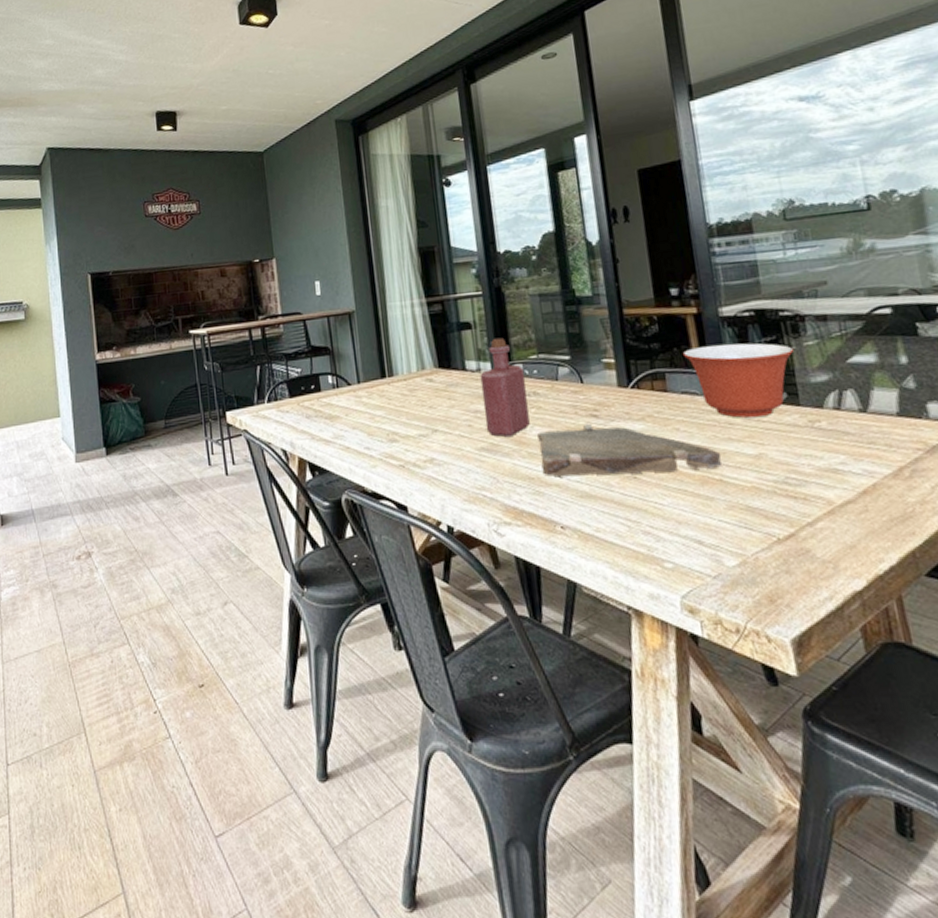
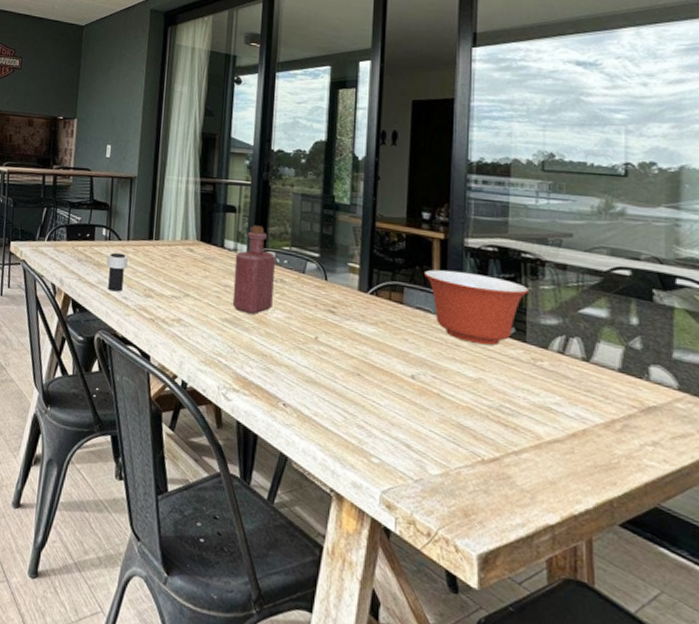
cup: none [338,399,363,444] -> present [106,252,128,292]
cutting board: present [537,423,723,477] -> none [275,316,443,383]

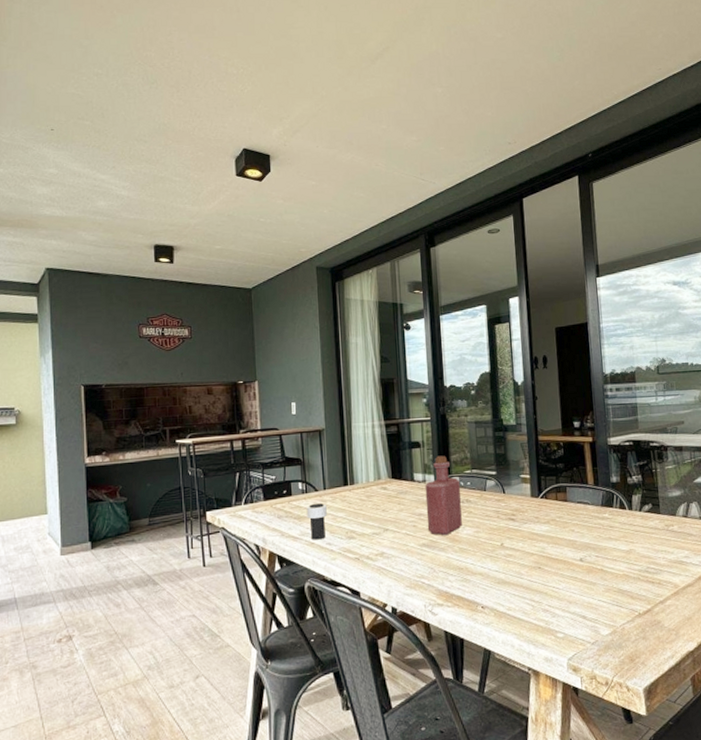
mixing bowl: present [423,269,530,345] -> none [580,465,659,522]

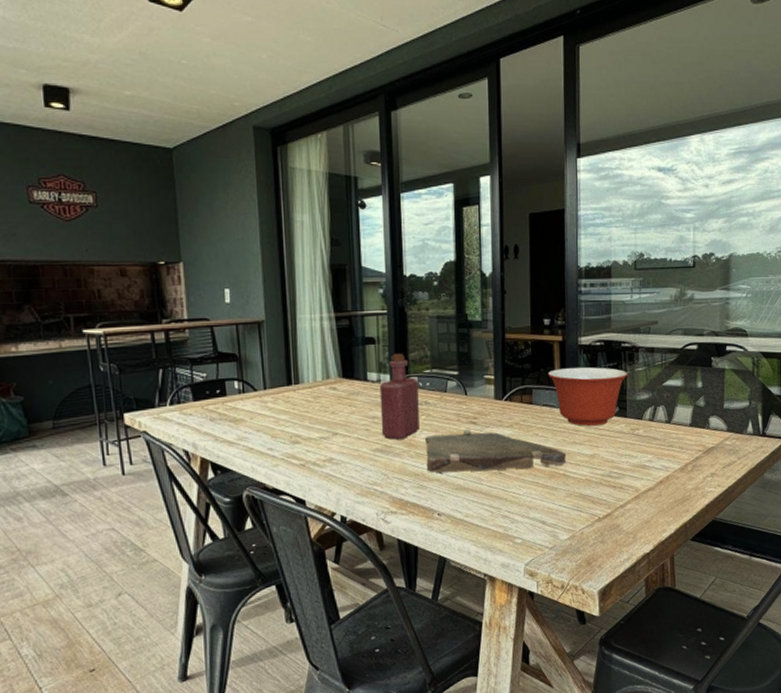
cup: present [306,503,327,540] -> none [244,404,268,445]
cutting board: none [468,525,604,568] -> present [425,429,567,474]
mixing bowl: none [580,465,659,522] -> present [547,367,628,426]

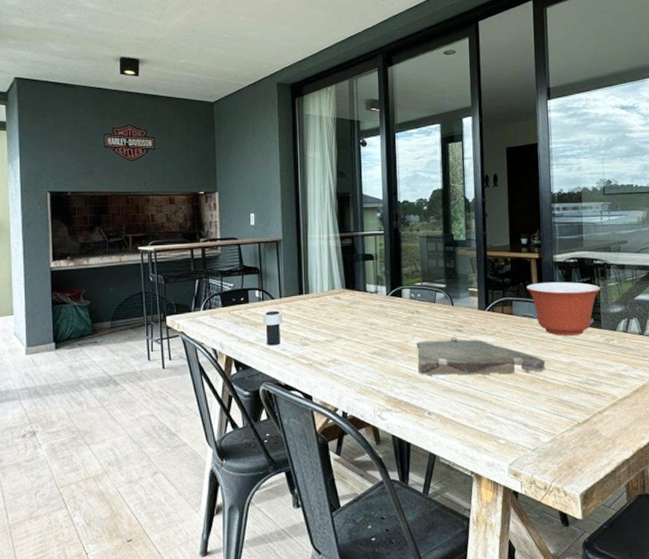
cup: none [244,404,268,445] -> present [262,310,282,346]
bottle: present [379,353,420,440] -> none [377,268,412,345]

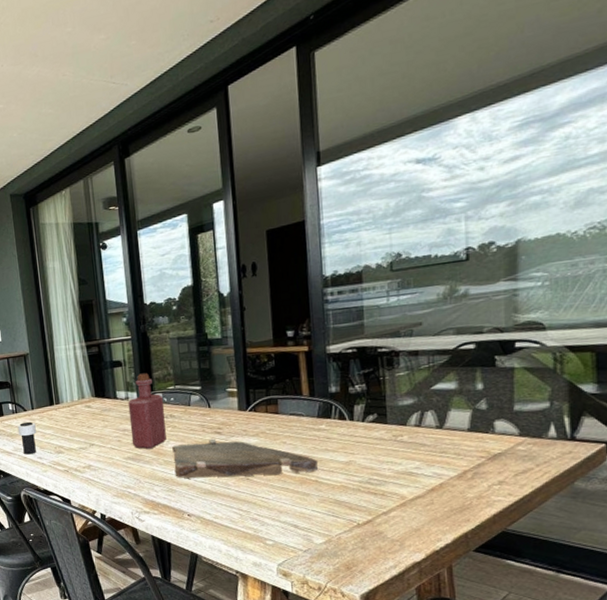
bottle: none [377,268,412,345] -> present [128,373,167,450]
mixing bowl: present [526,281,601,336] -> none [293,374,387,434]

